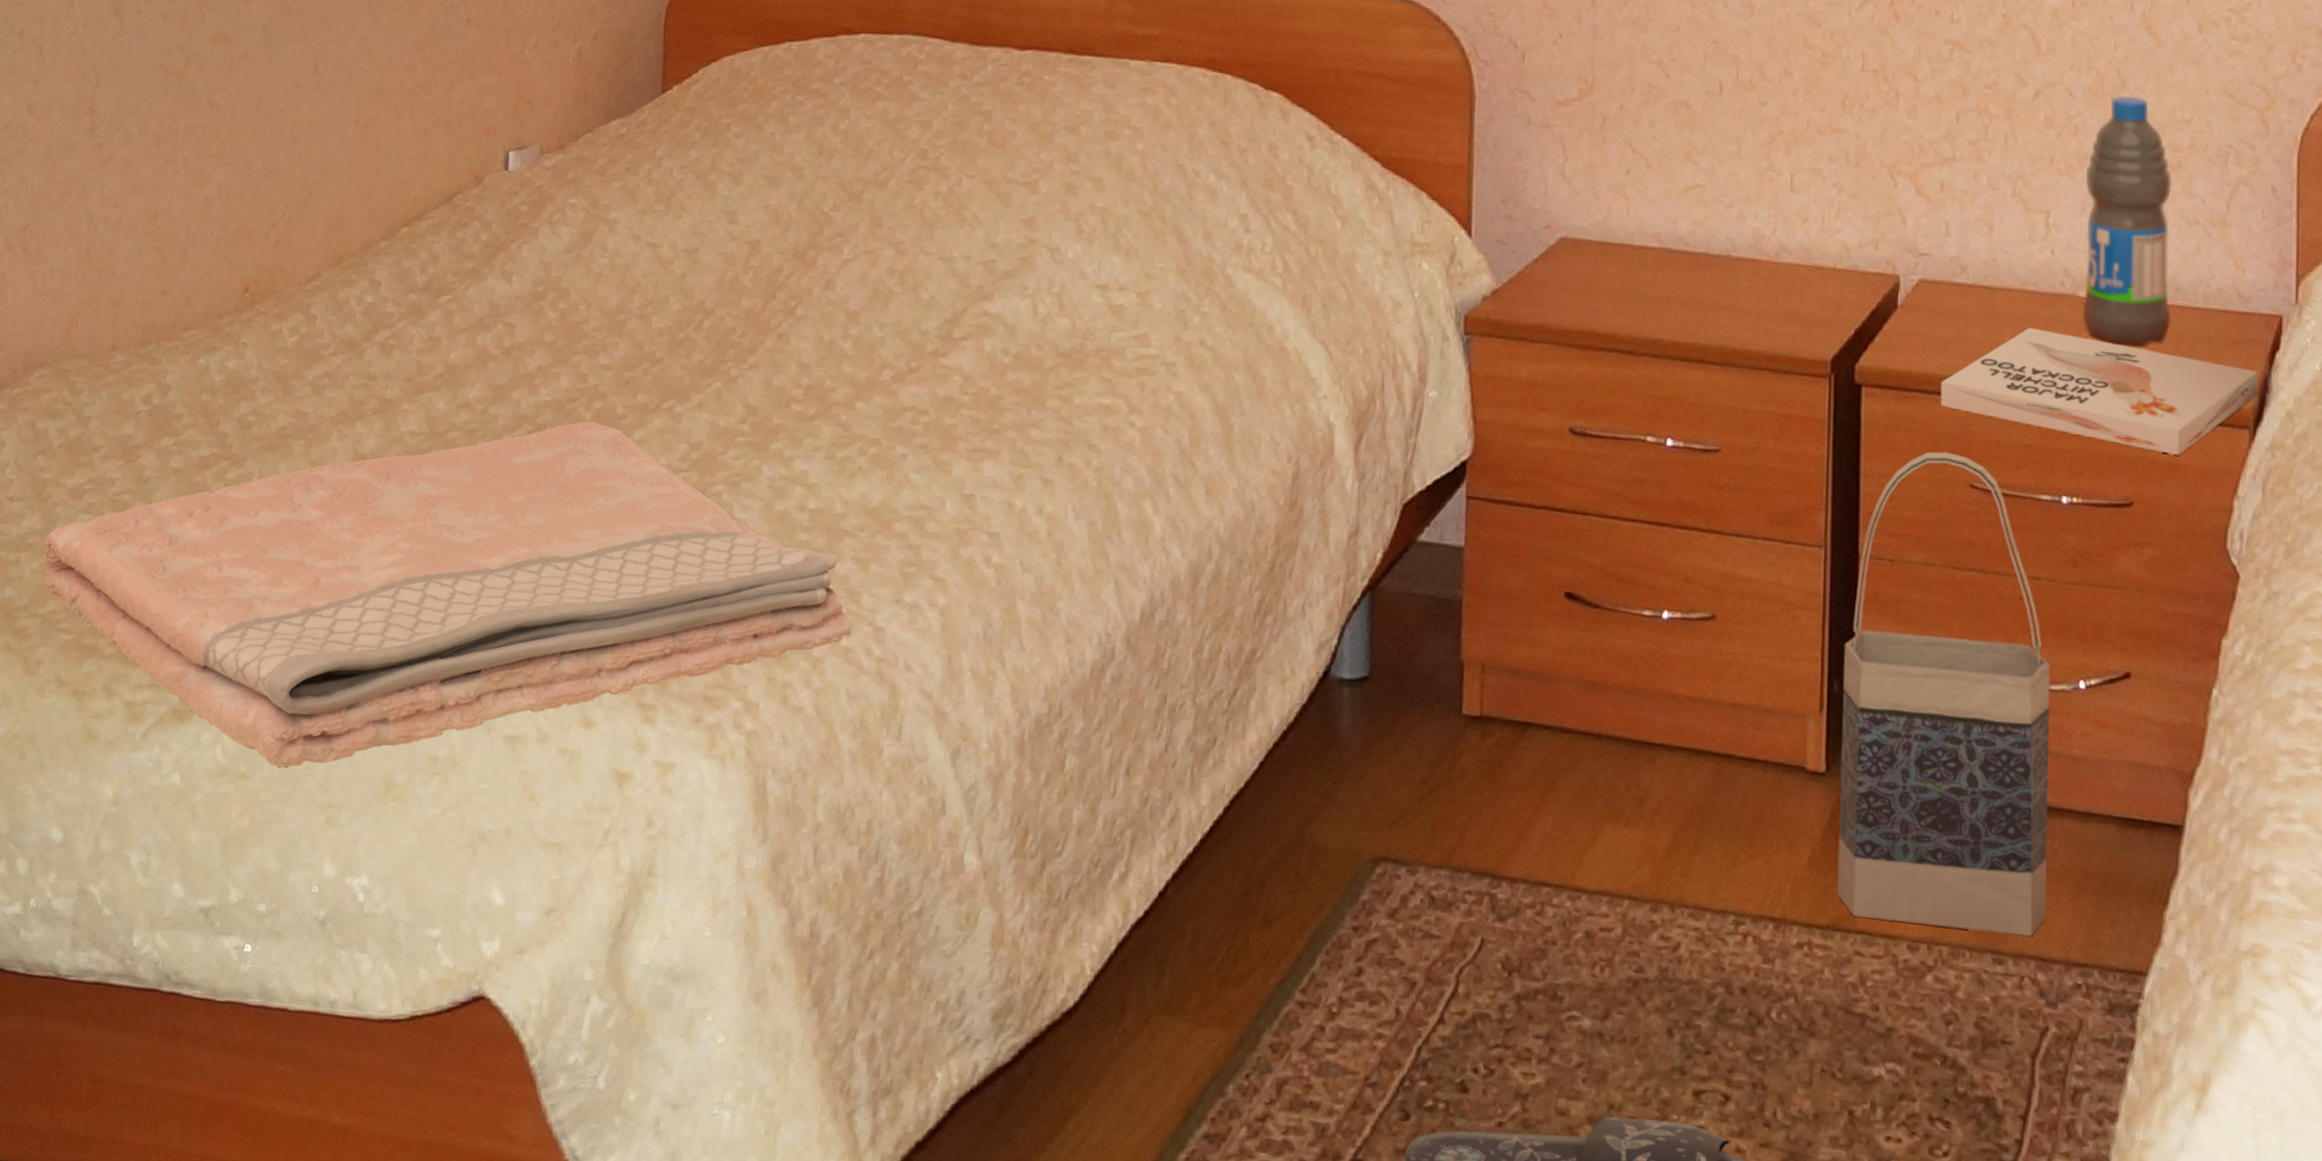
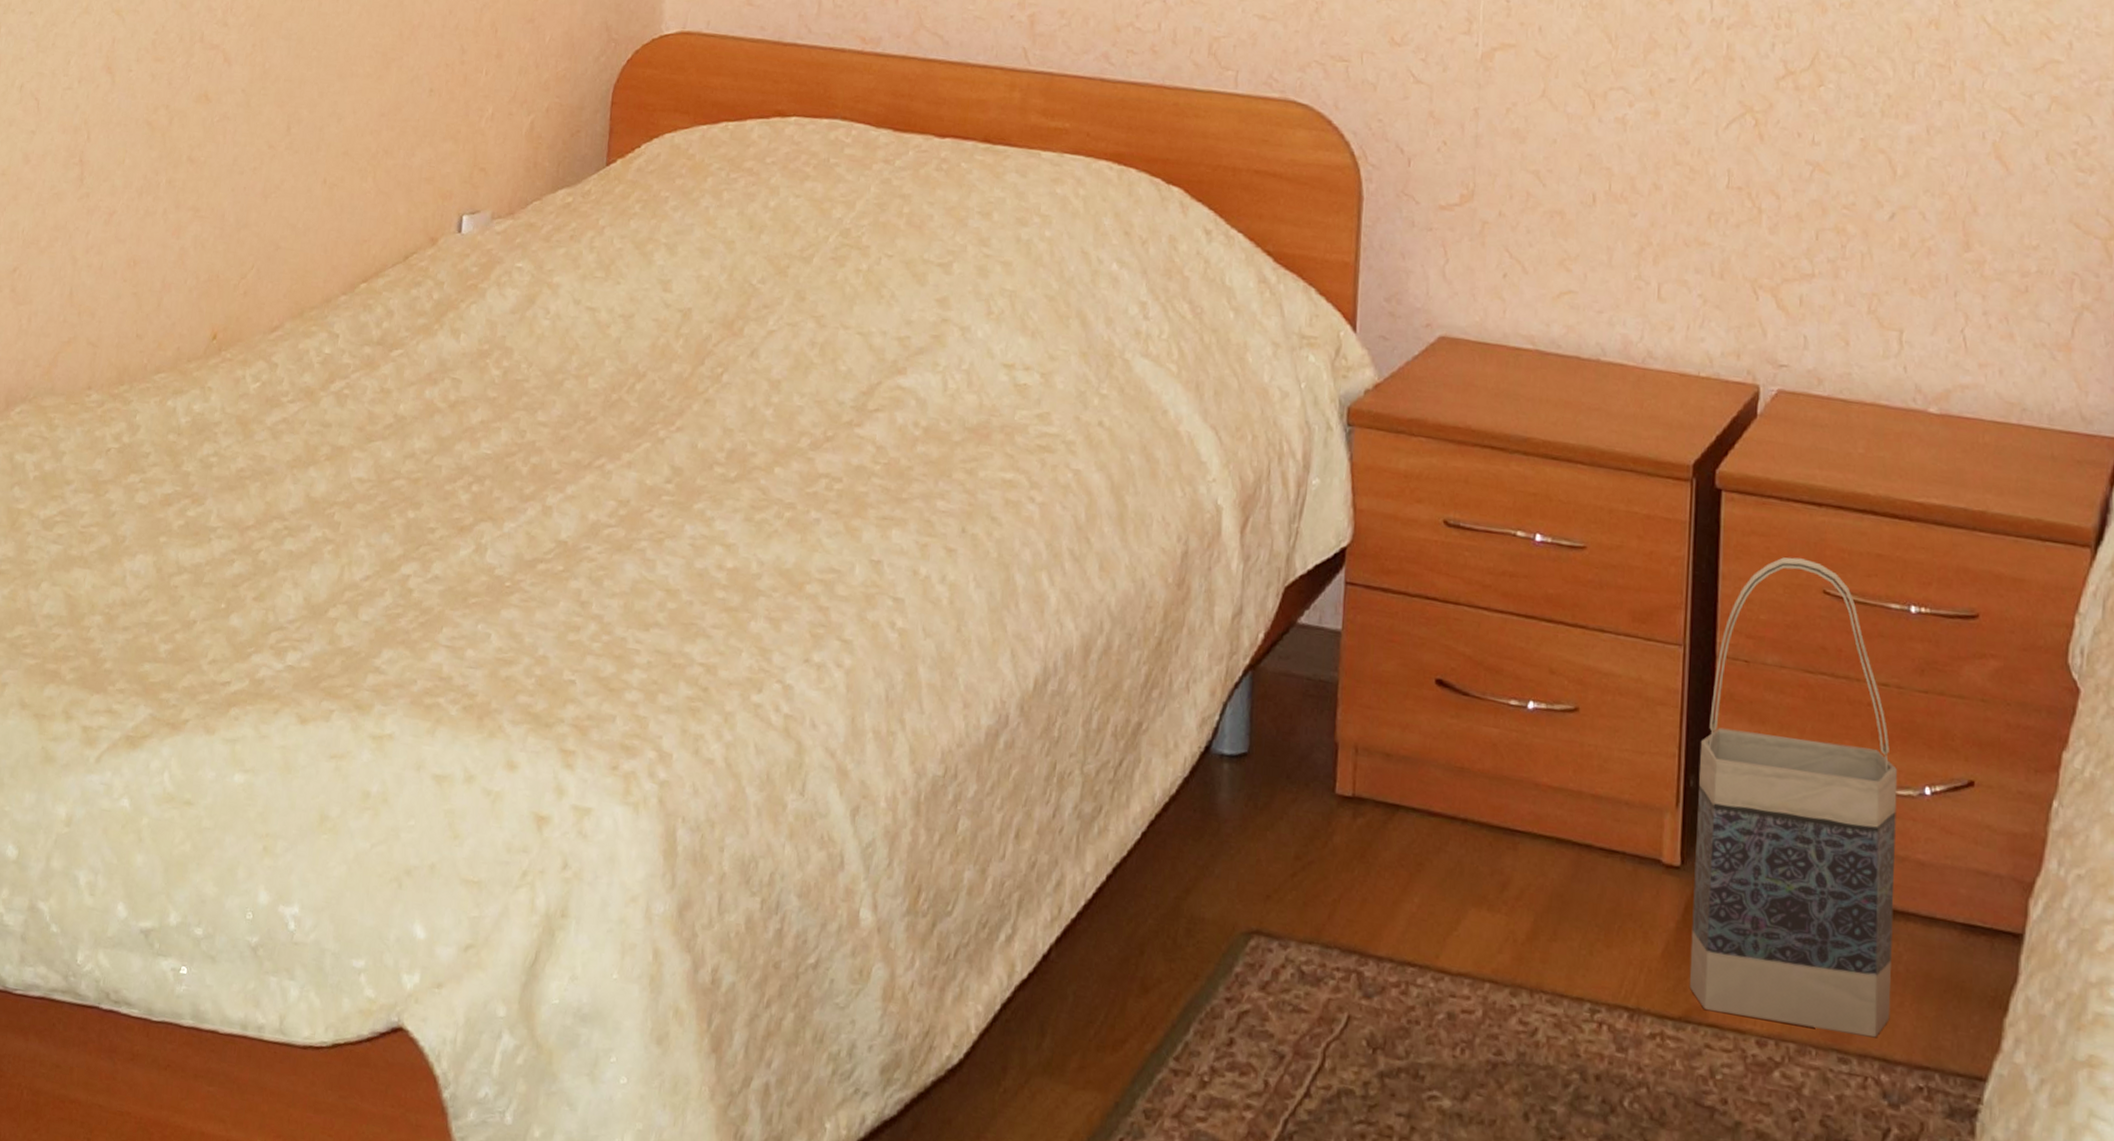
towel: present [43,421,851,768] -> none [13,475,761,797]
book: present [1940,327,2258,455] -> none [1796,440,2100,571]
water bottle: present [2082,95,2173,346] -> none [1932,221,2020,463]

